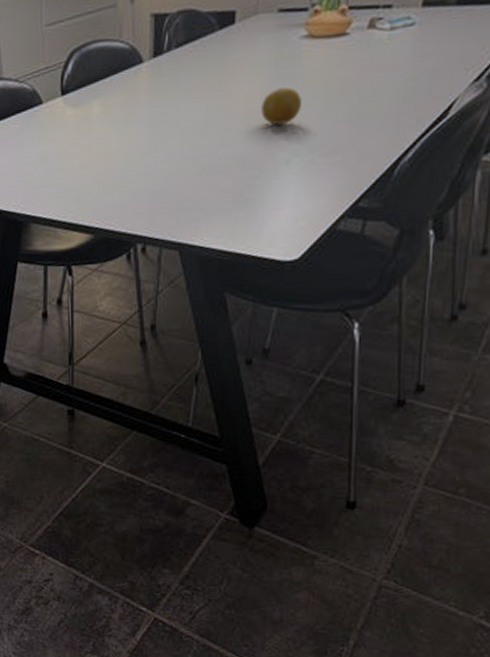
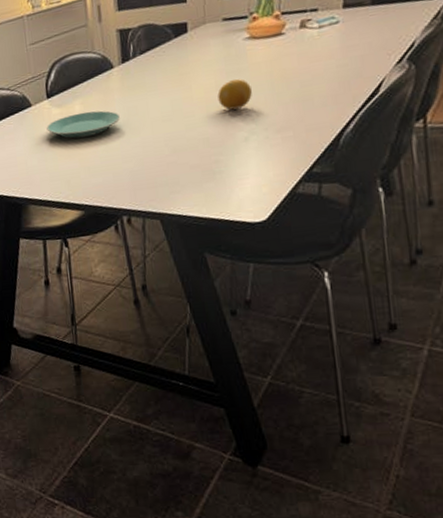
plate: none [58,114,146,147] -> present [46,110,121,139]

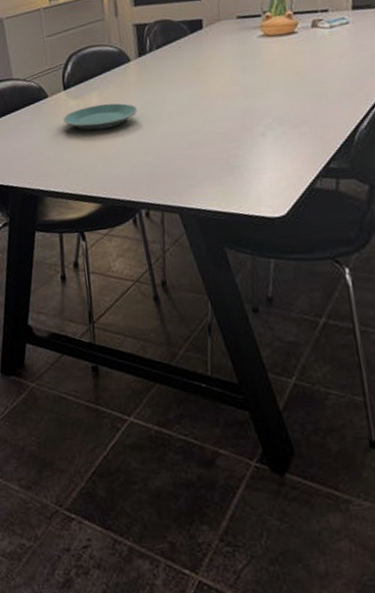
fruit: present [217,79,252,110] -> none [233,75,268,105]

